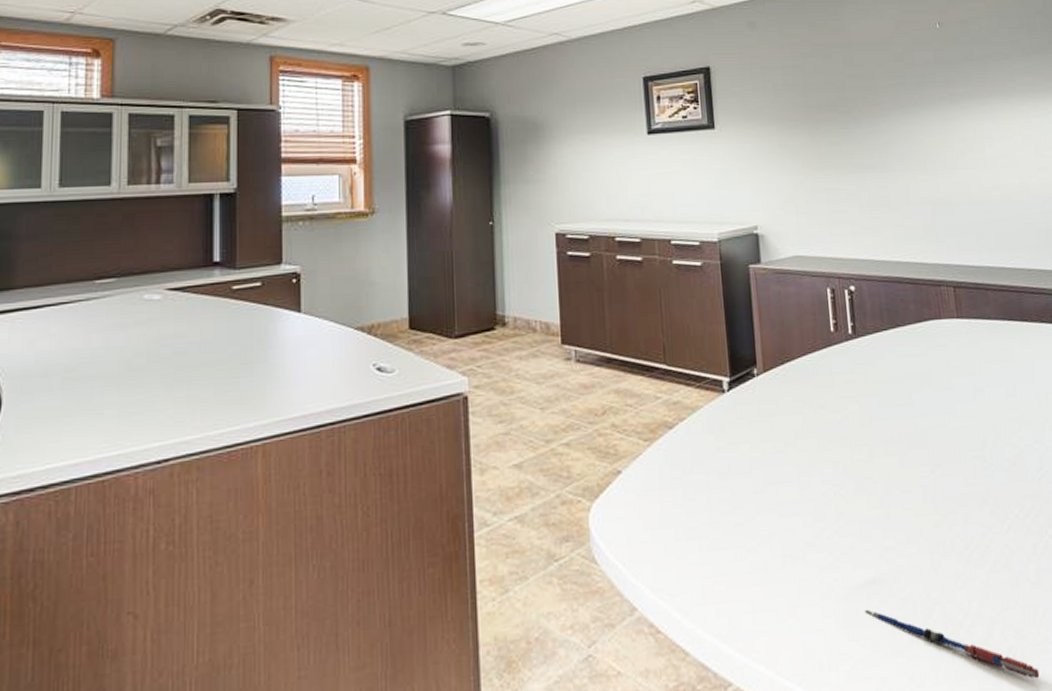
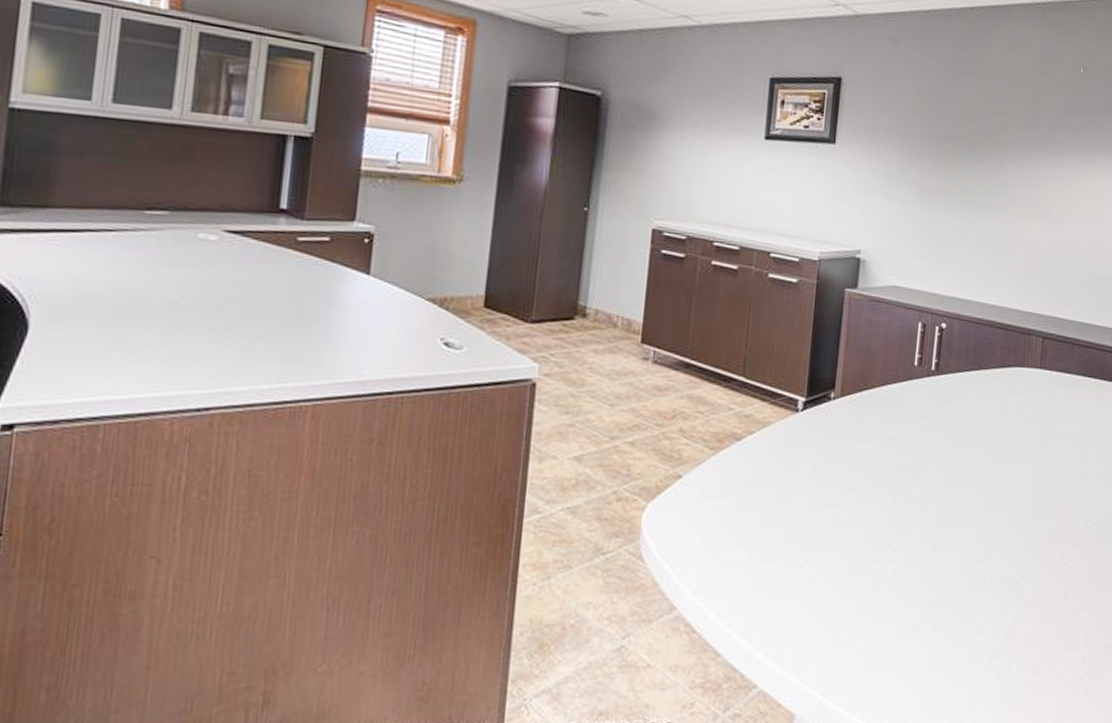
pen: present [865,609,1040,679] -> none [896,631,1047,710]

